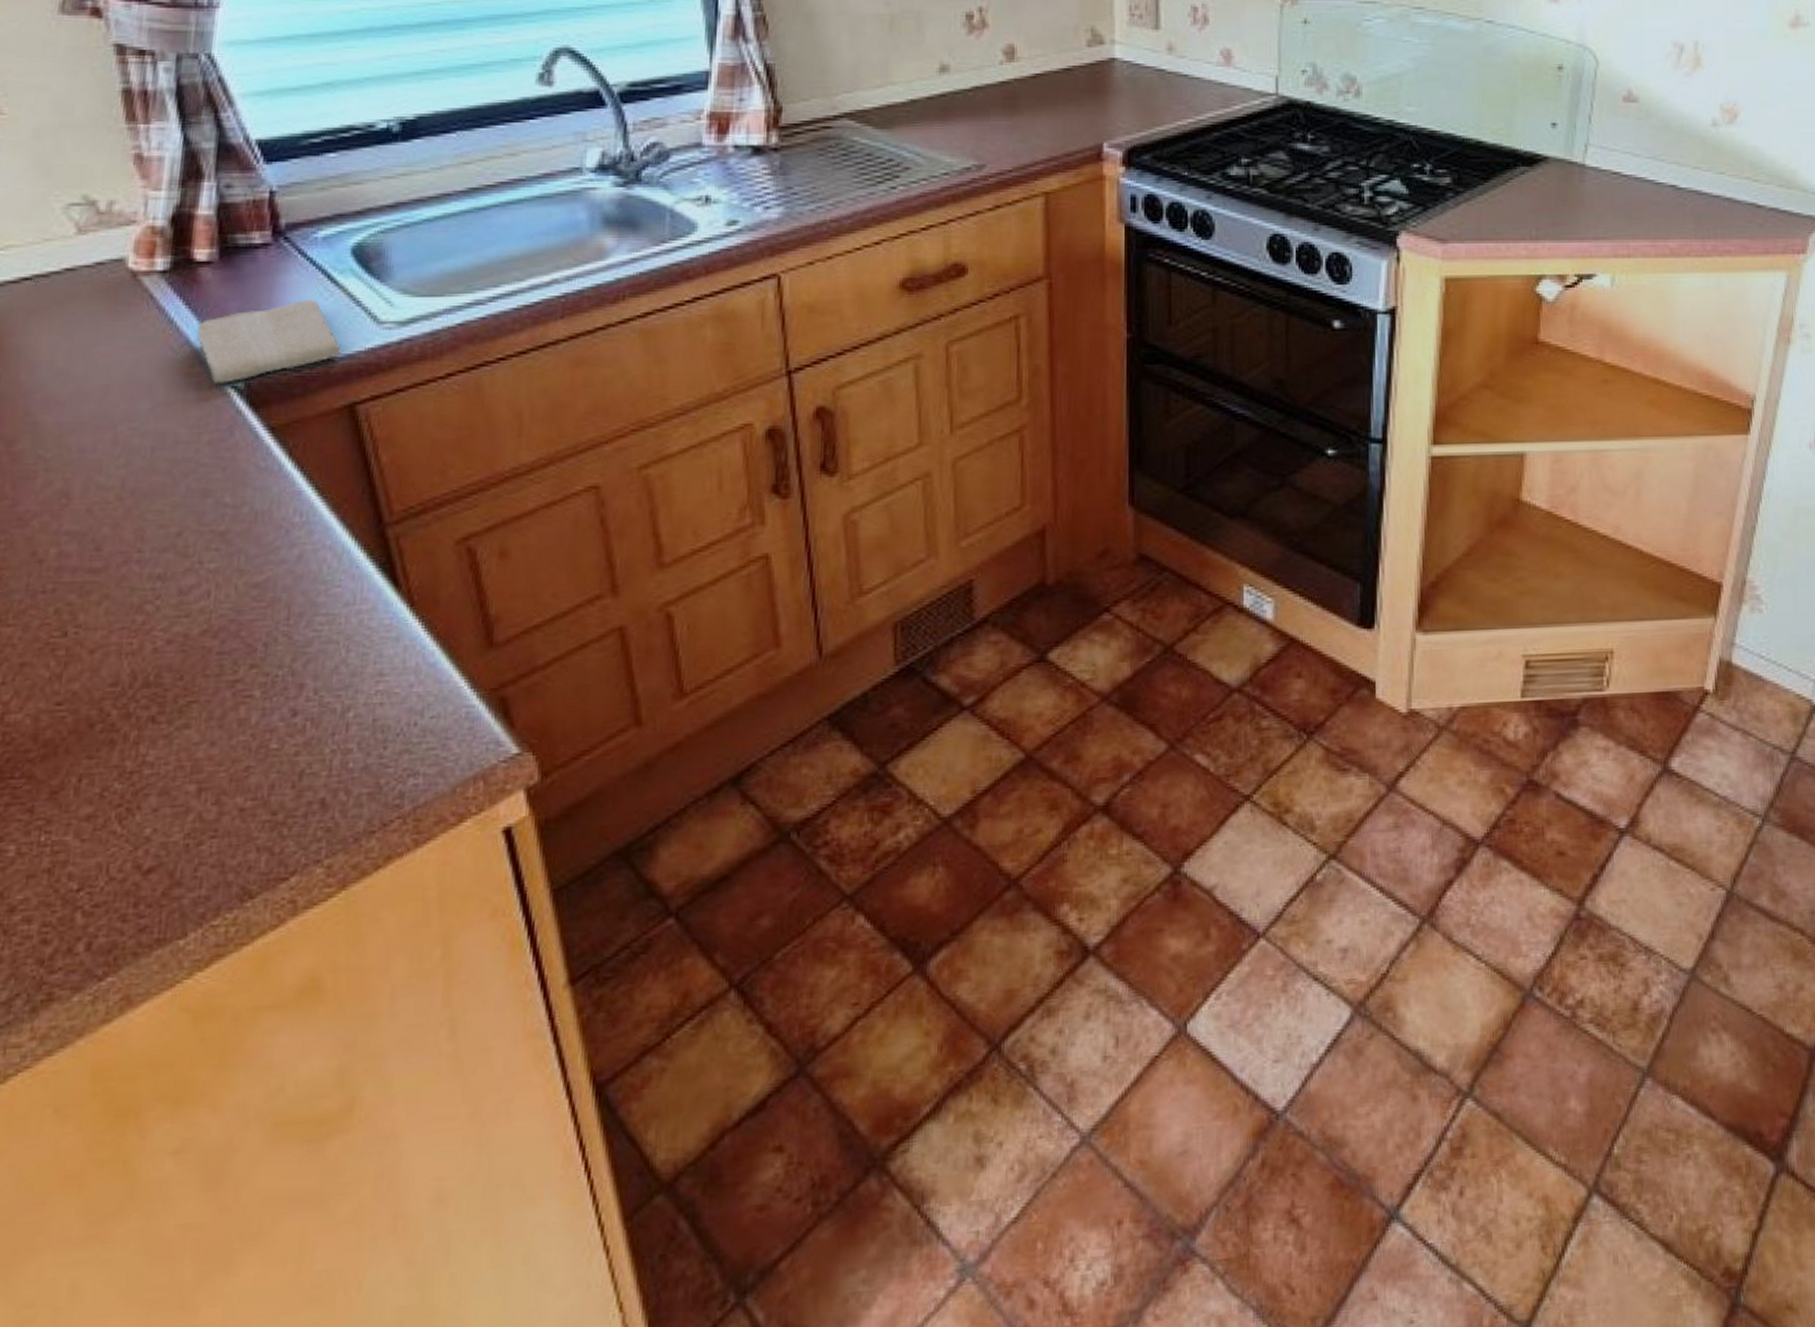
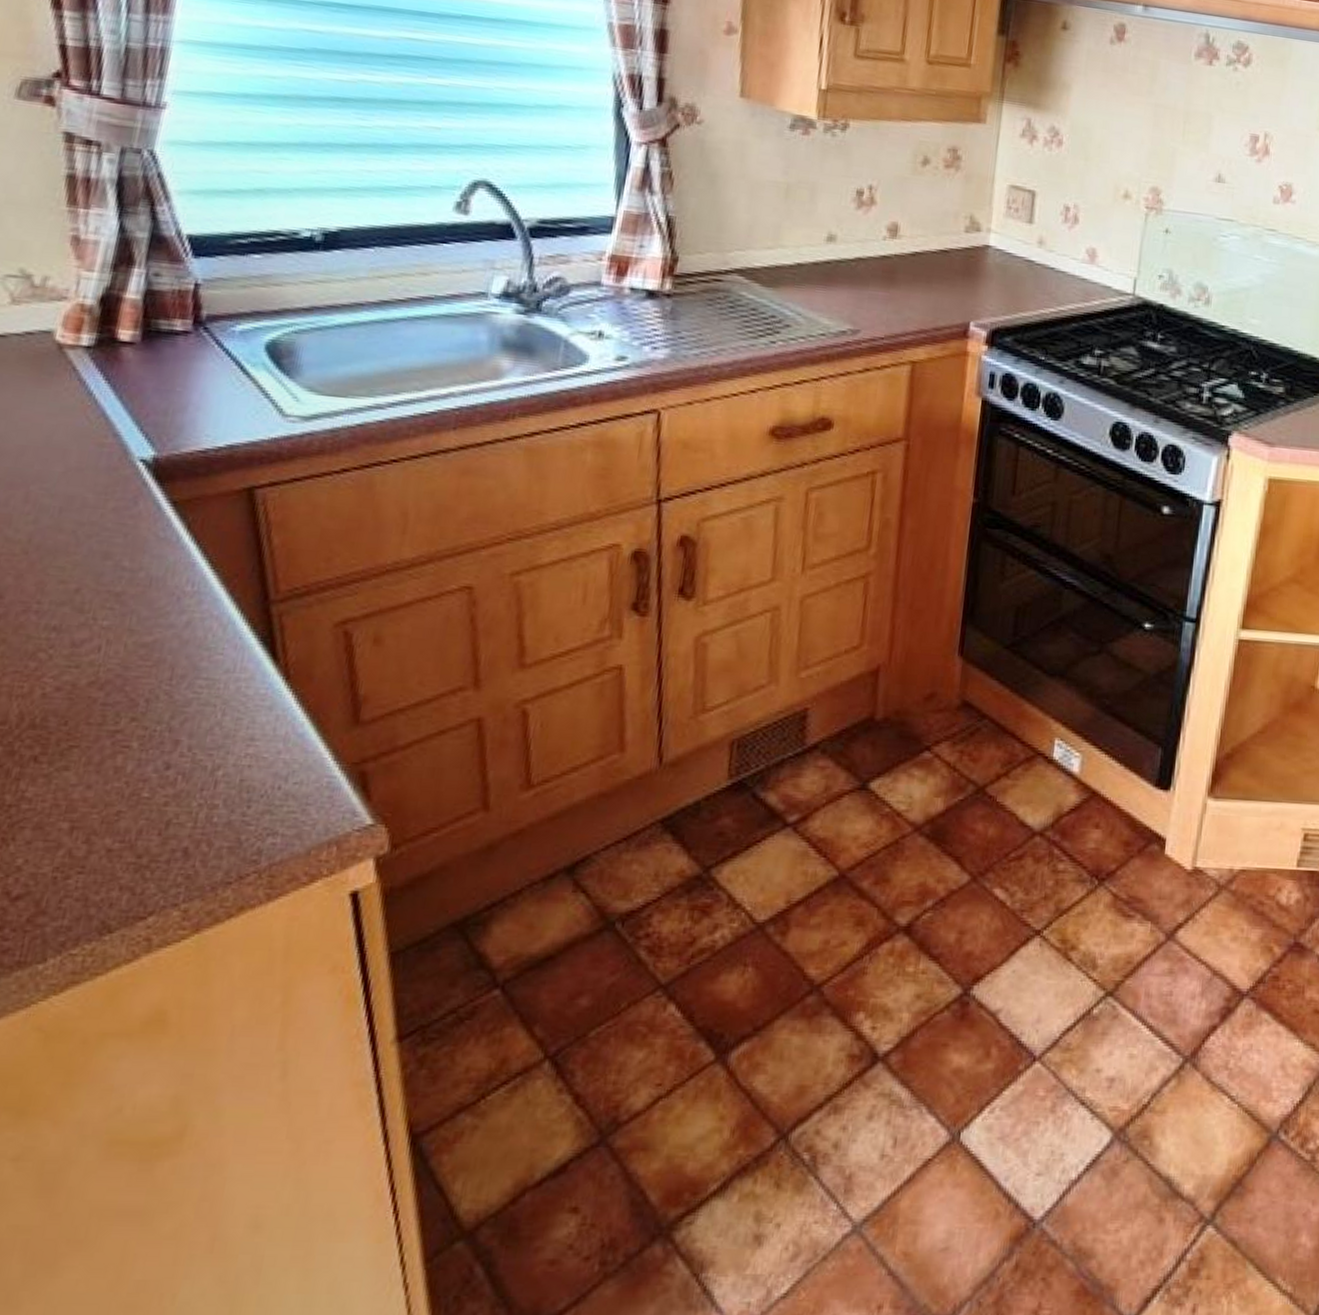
washcloth: present [196,298,342,383] -> none [113,386,247,456]

